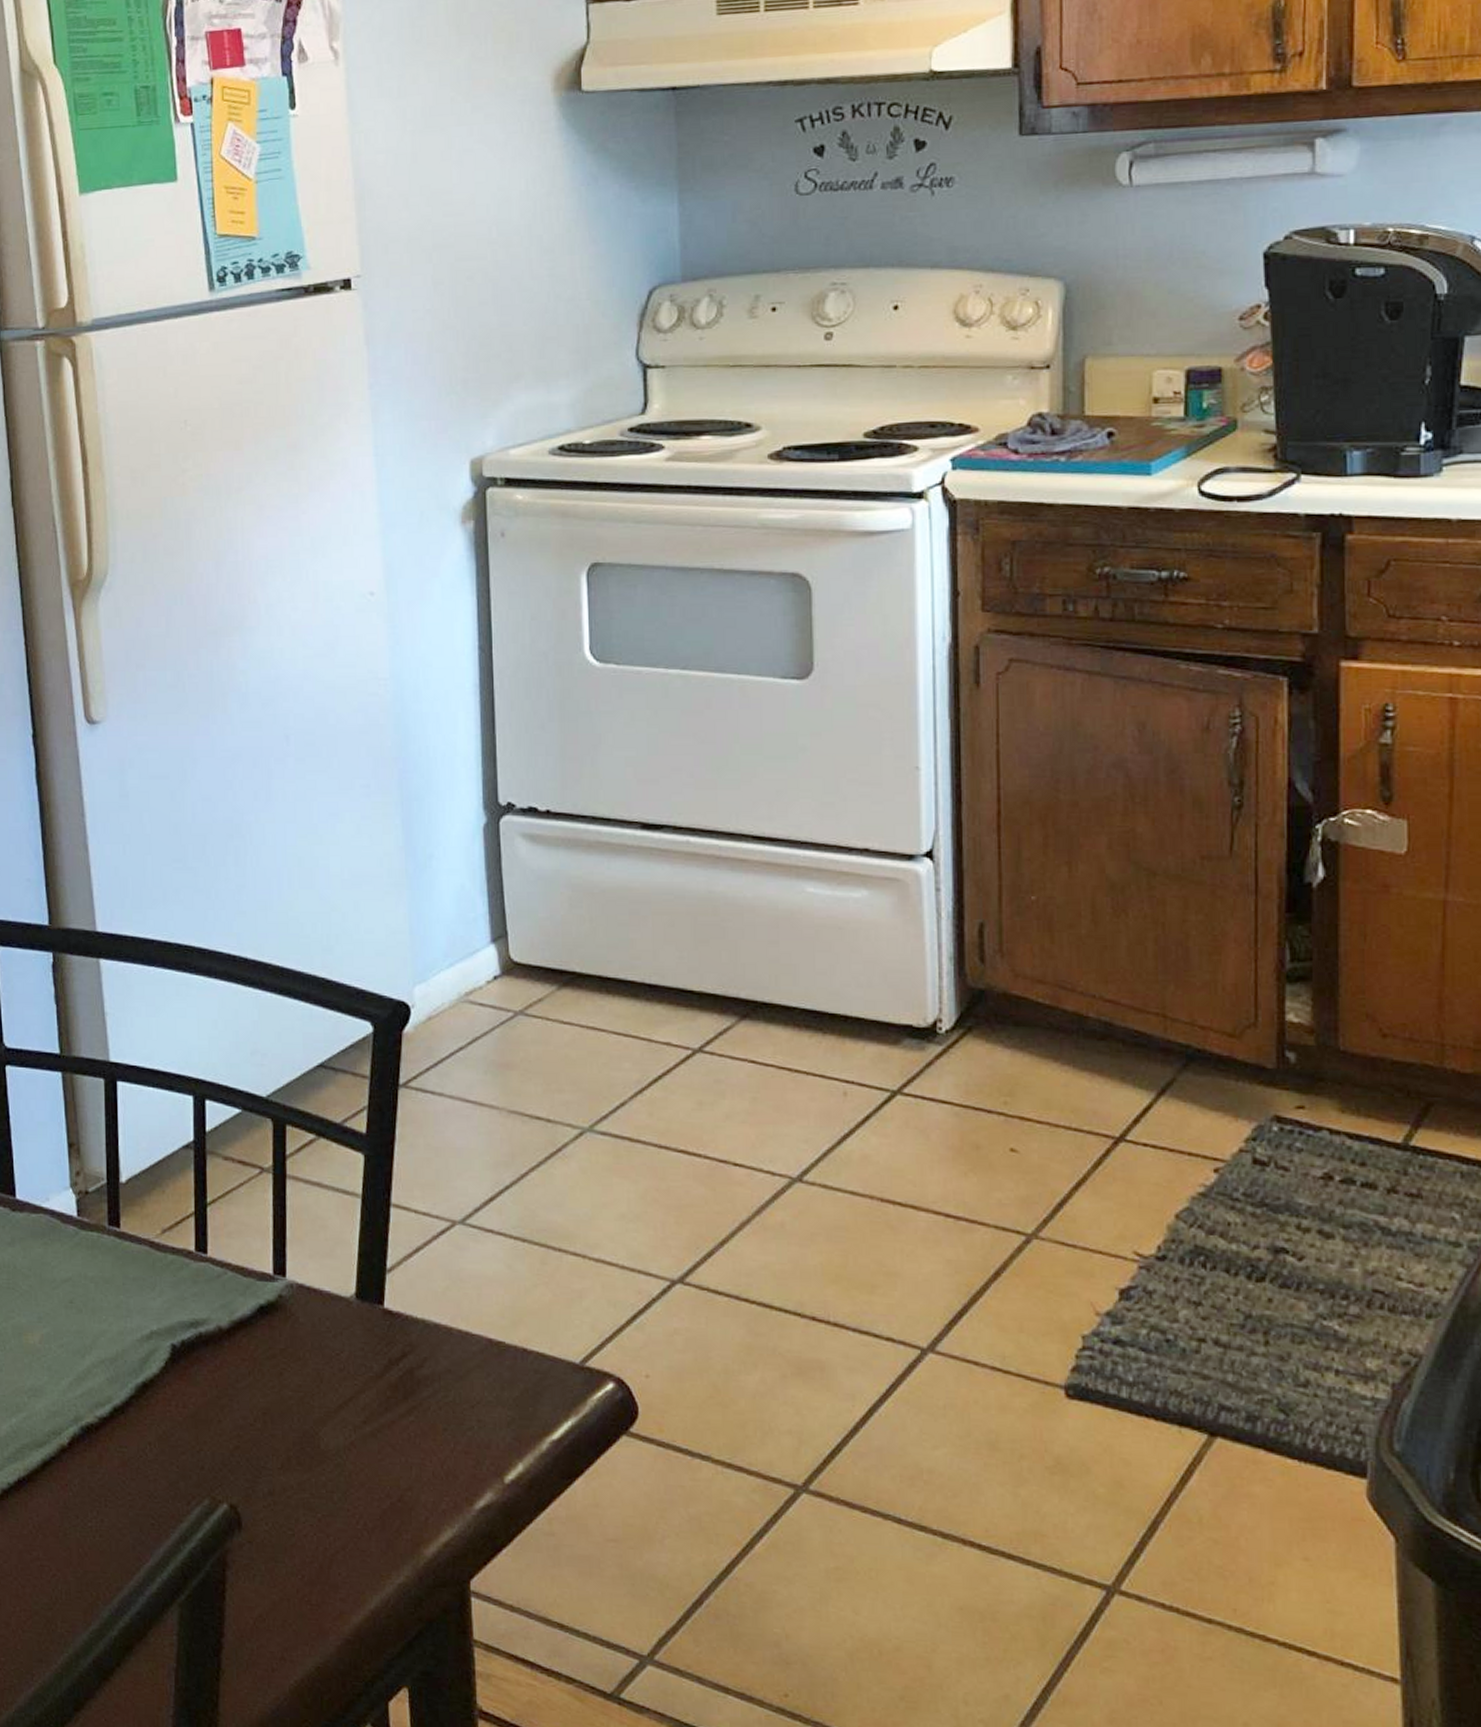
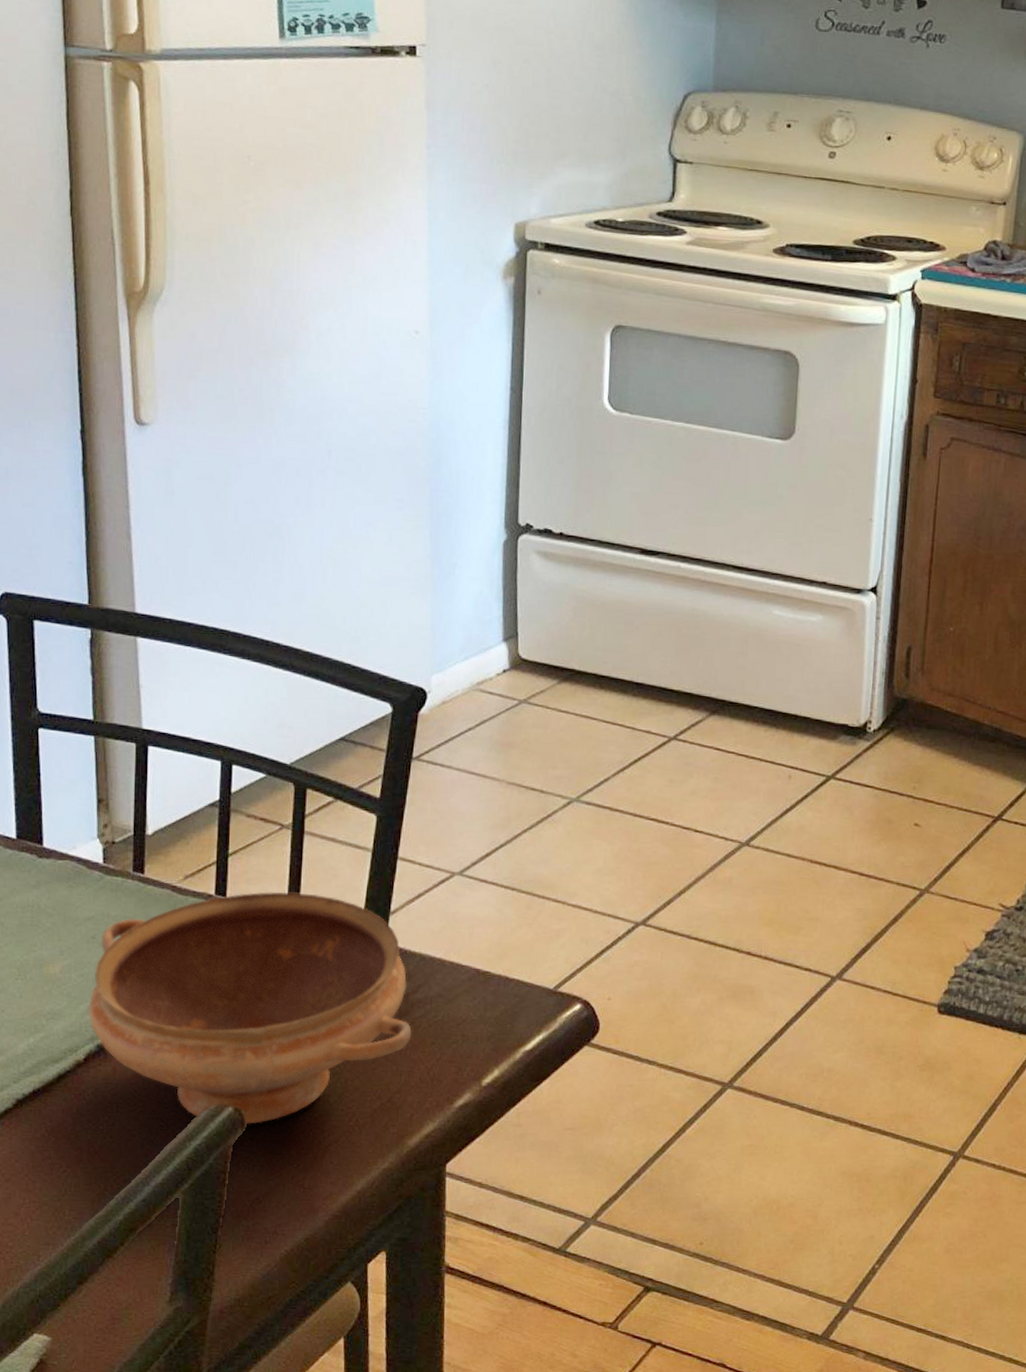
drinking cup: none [70,1246,420,1525] -> present [88,891,412,1124]

